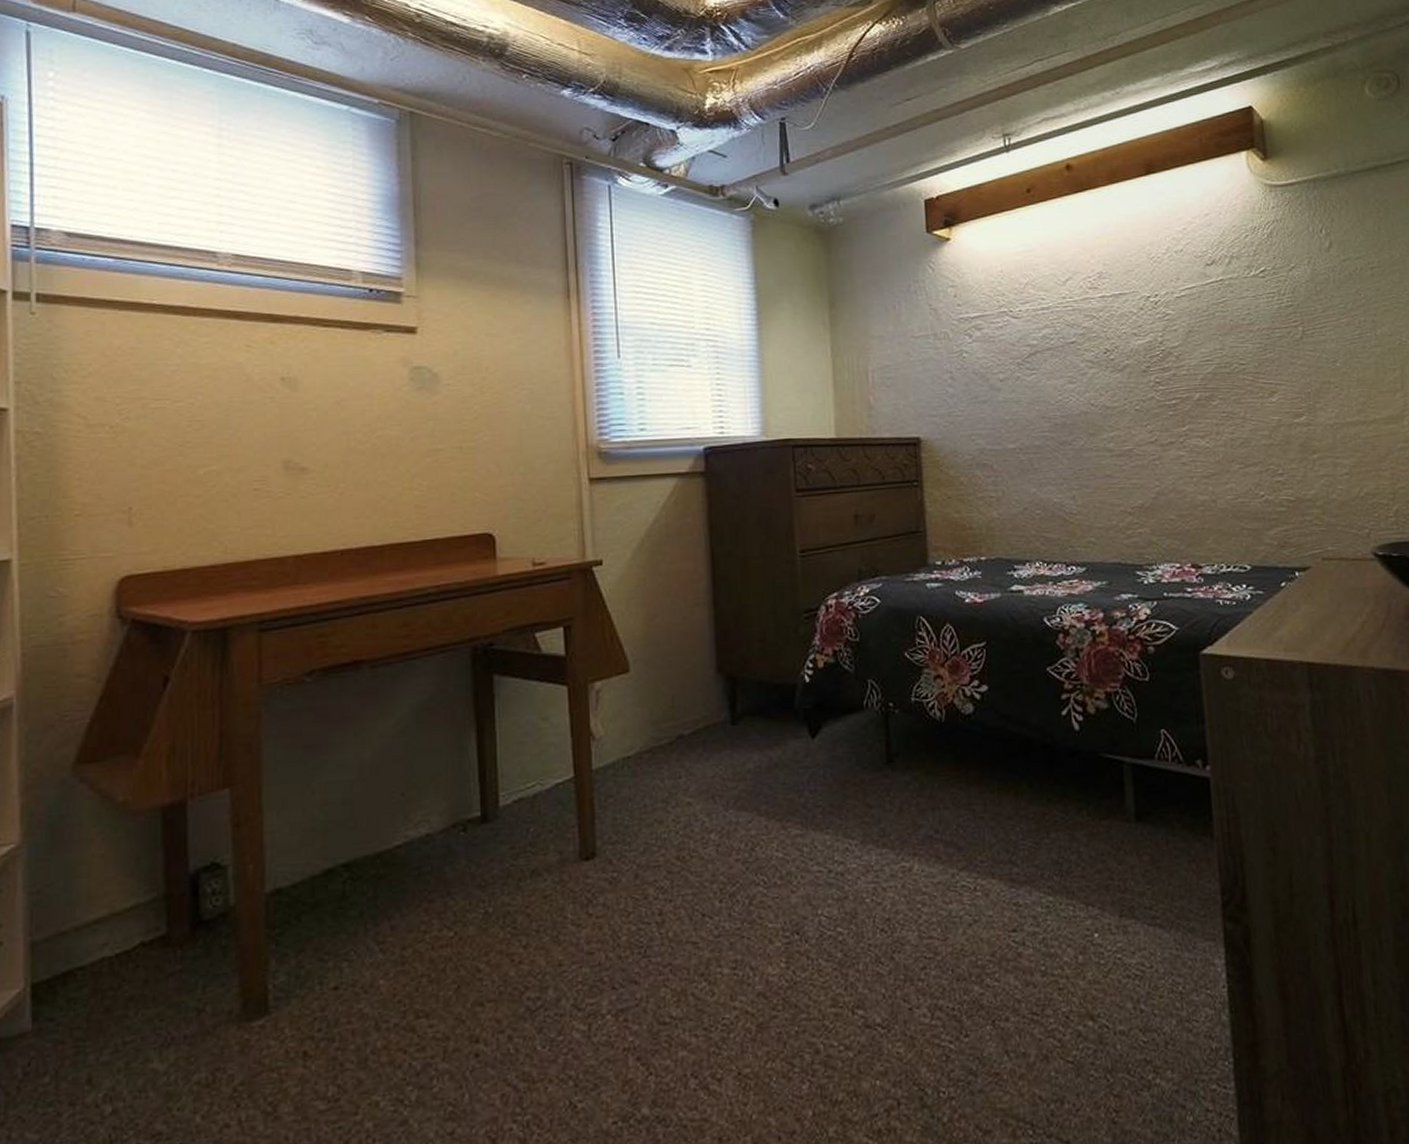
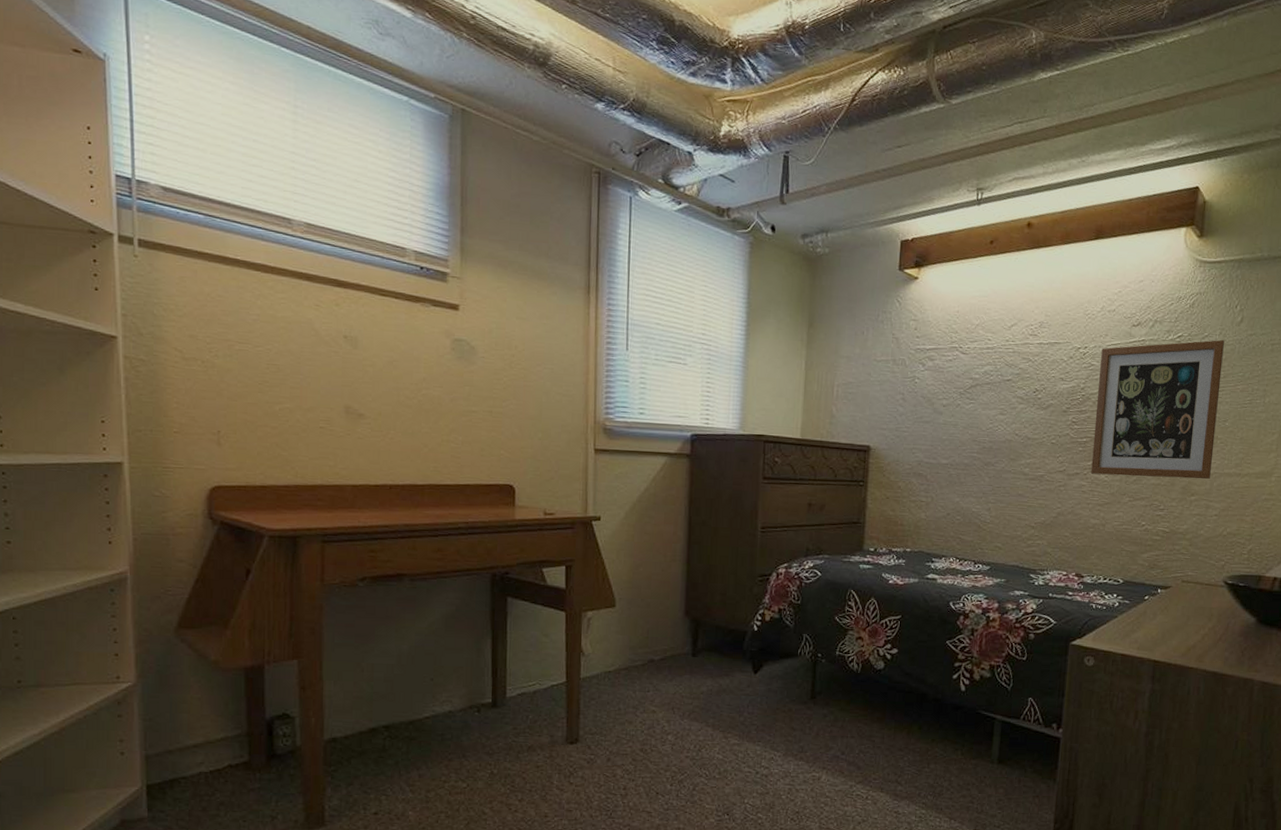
wall art: none [1175,269,1331,441] -> present [1091,339,1224,479]

